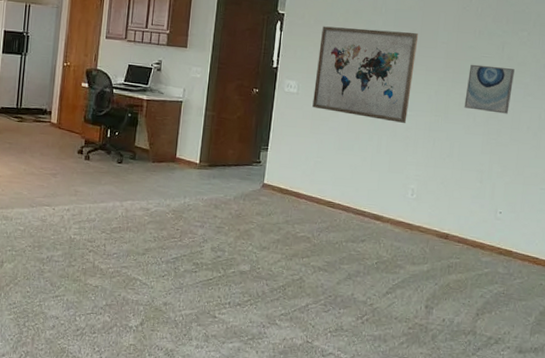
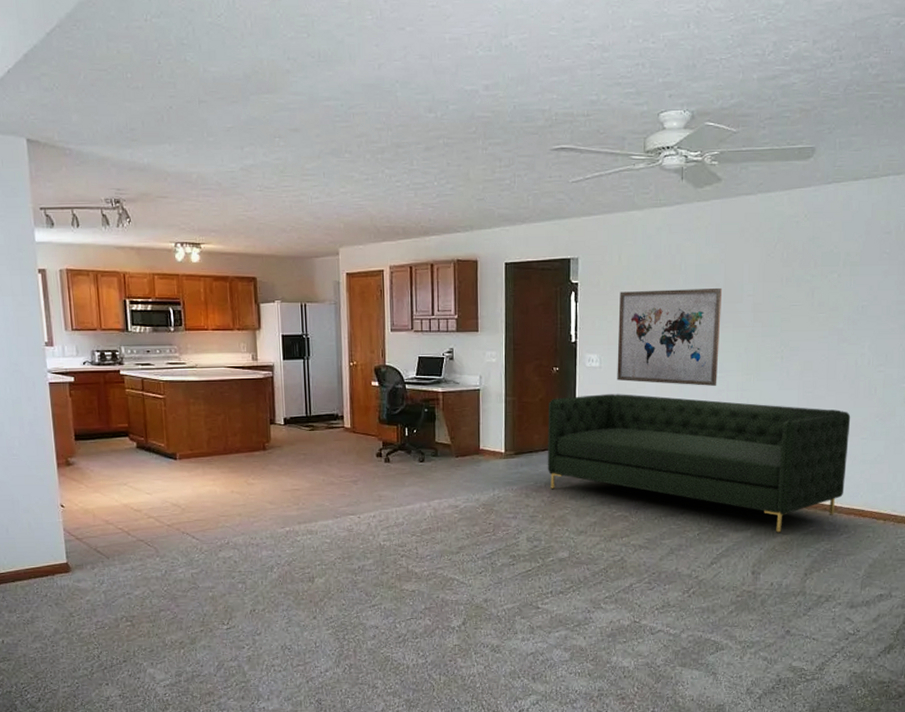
sofa: none [237,117,531,271] -> present [547,394,851,533]
wall art: present [464,64,515,114] -> none [776,314,826,364]

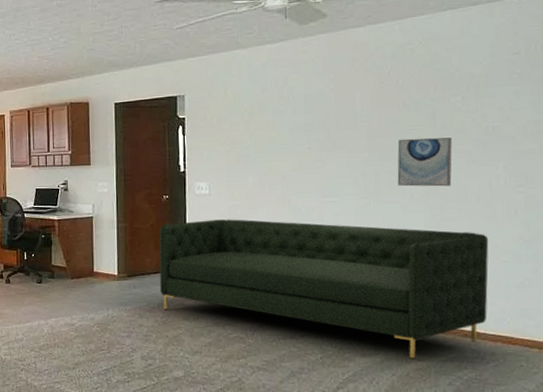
wall art: present [617,287,723,387] -> none [226,115,334,211]
wall art: none [776,314,826,364] -> present [397,137,452,187]

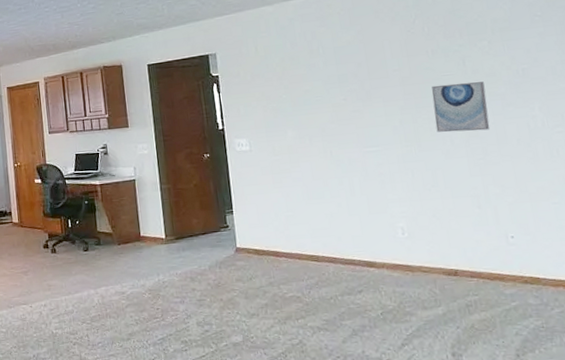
sofa: present [159,219,489,359] -> none [203,174,545,310]

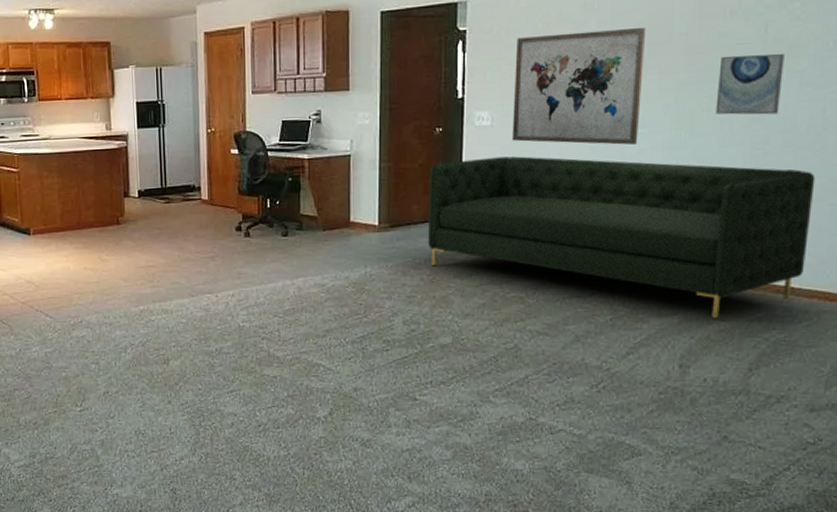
sofa: none [203,174,545,310] -> present [427,156,816,319]
wall art: none [260,66,376,162] -> present [512,26,647,146]

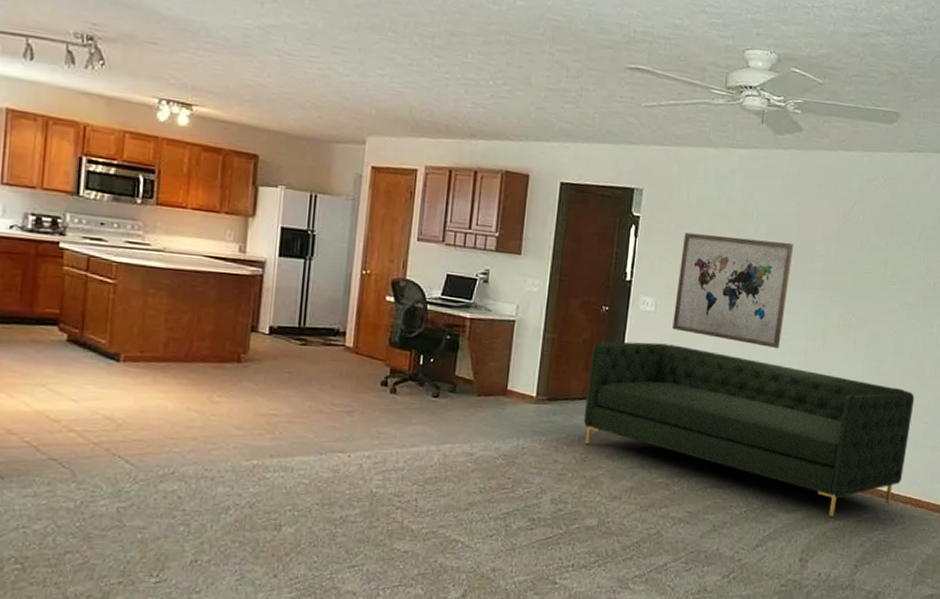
wall art: present [715,53,784,115] -> none [843,280,898,338]

